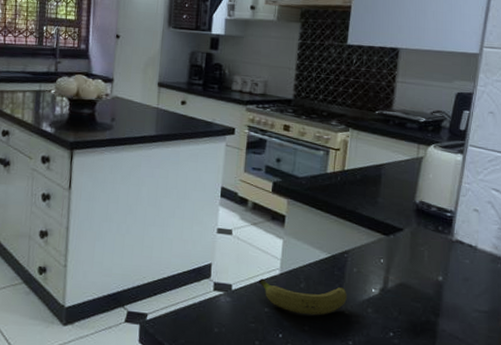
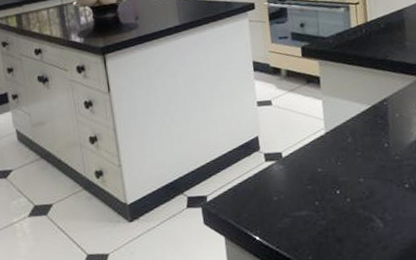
fruit: present [258,278,347,316] -> none [306,134,395,168]

